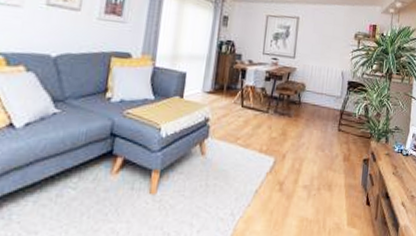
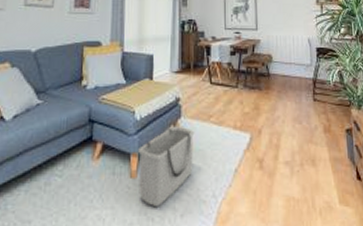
storage bin: none [156,145,221,223] -> present [138,126,195,208]

